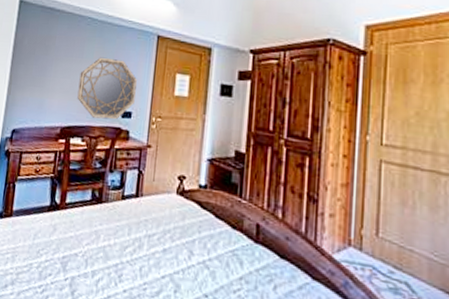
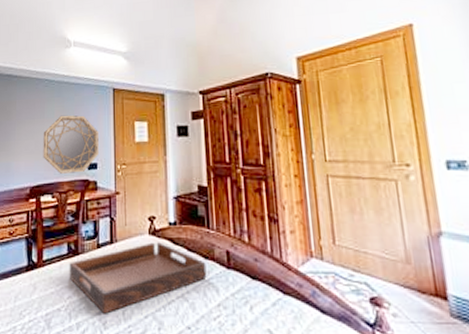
serving tray: none [89,202,233,267] -> present [69,242,207,314]

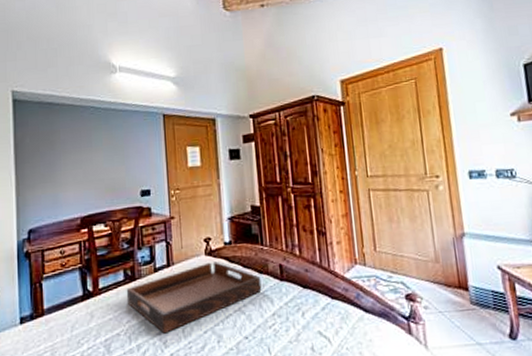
home mirror: present [43,115,99,174] -> none [92,142,151,202]

